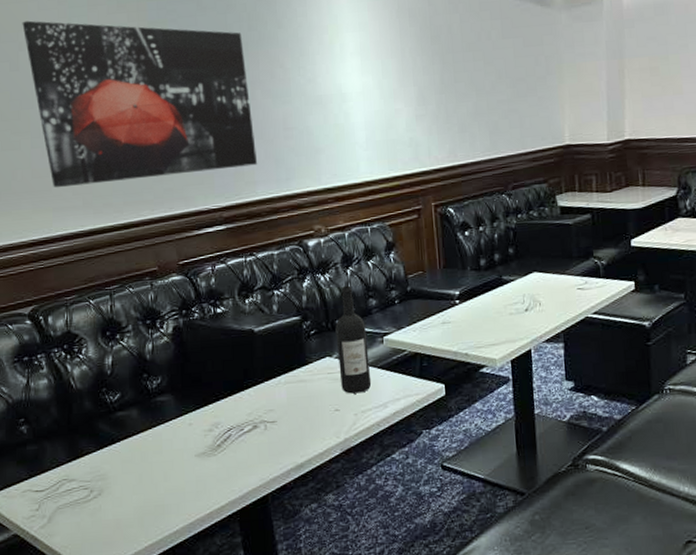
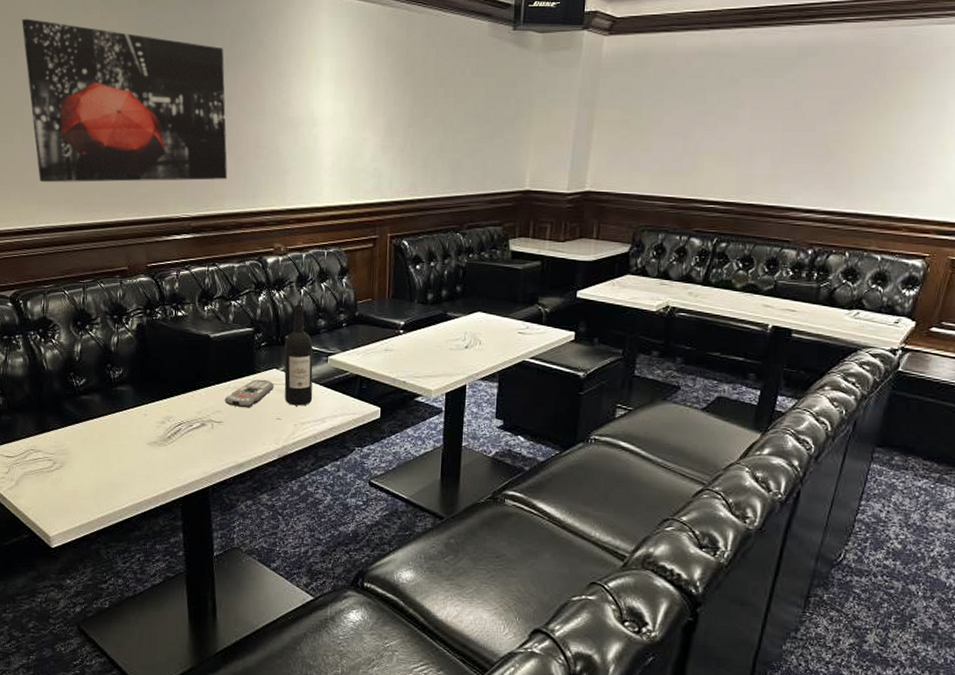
remote control: none [276,369,329,403] -> present [224,379,274,408]

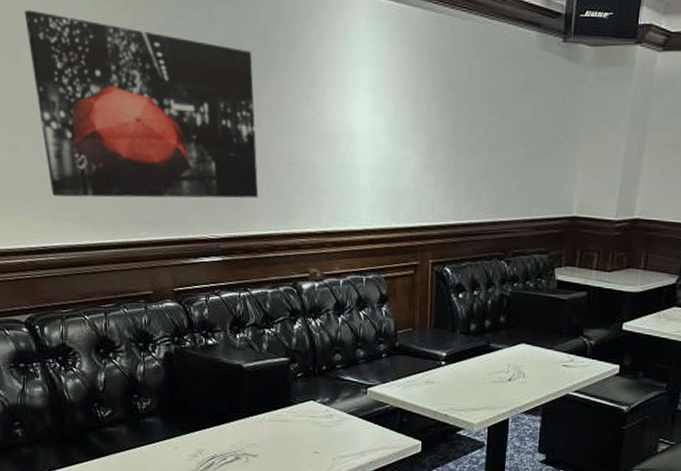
remote control: present [224,379,274,408] -> none [259,411,312,441]
wine bottle: present [284,304,313,406] -> none [321,333,352,439]

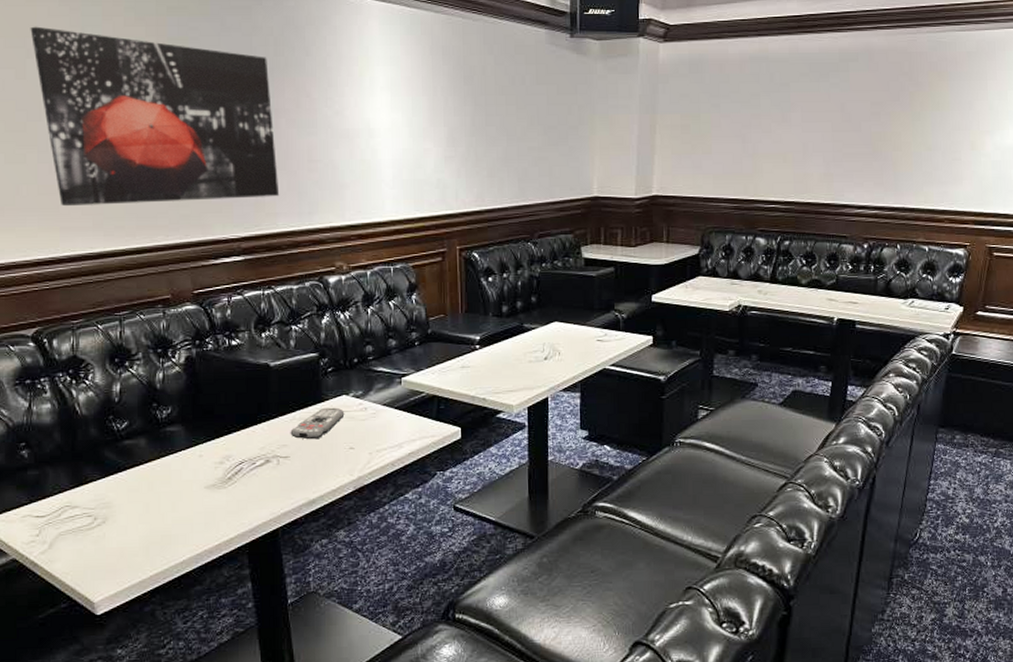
remote control: none [259,411,312,441] -> present [290,407,345,440]

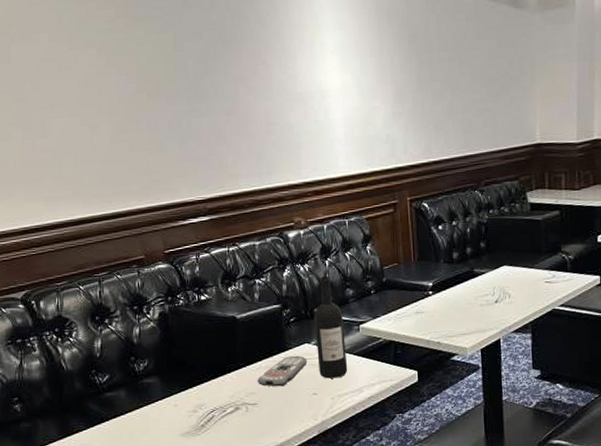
wall art: present [30,26,280,207] -> none [13,15,241,178]
wine bottle: none [353,324,388,433] -> present [314,275,348,379]

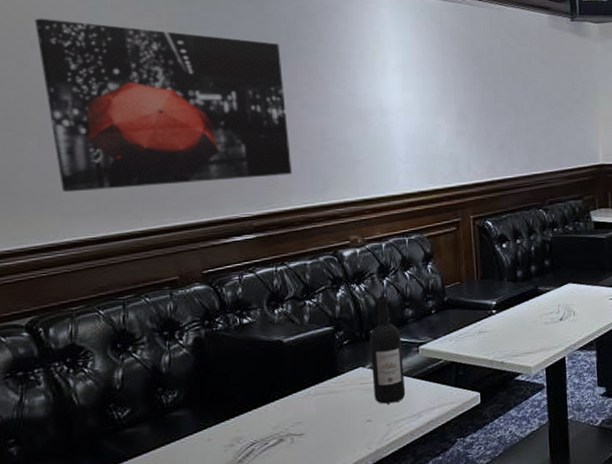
wall art: none [13,15,241,178] -> present [34,18,293,193]
remote control: present [257,355,308,387] -> none [305,380,362,415]

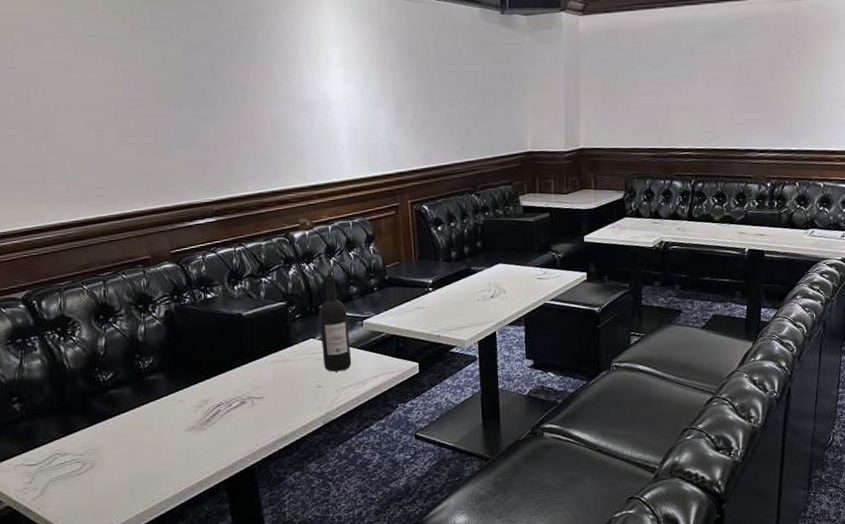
wall art: present [34,18,293,193] -> none [17,21,247,180]

